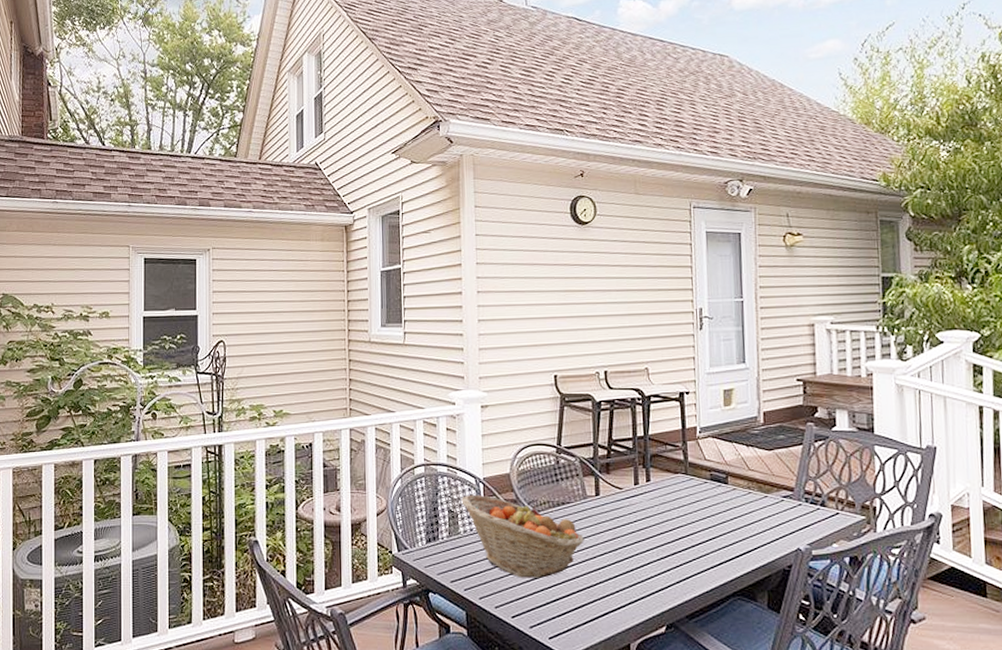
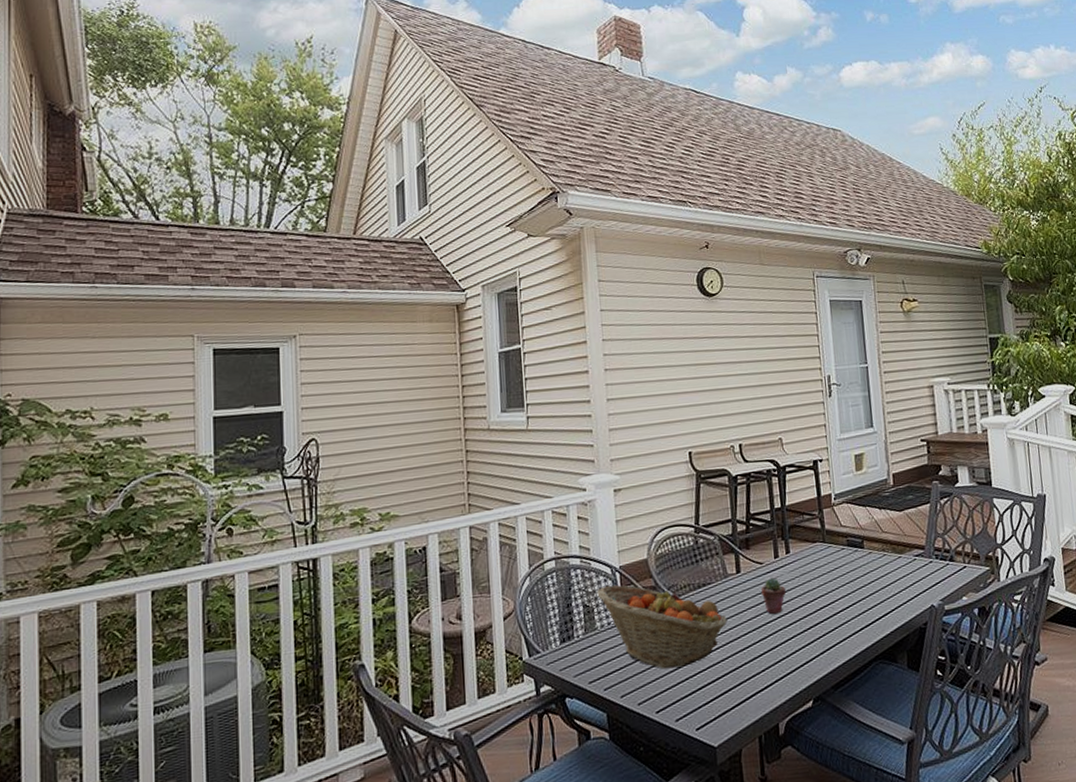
potted succulent: none [620,504,645,538] -> present [761,578,787,614]

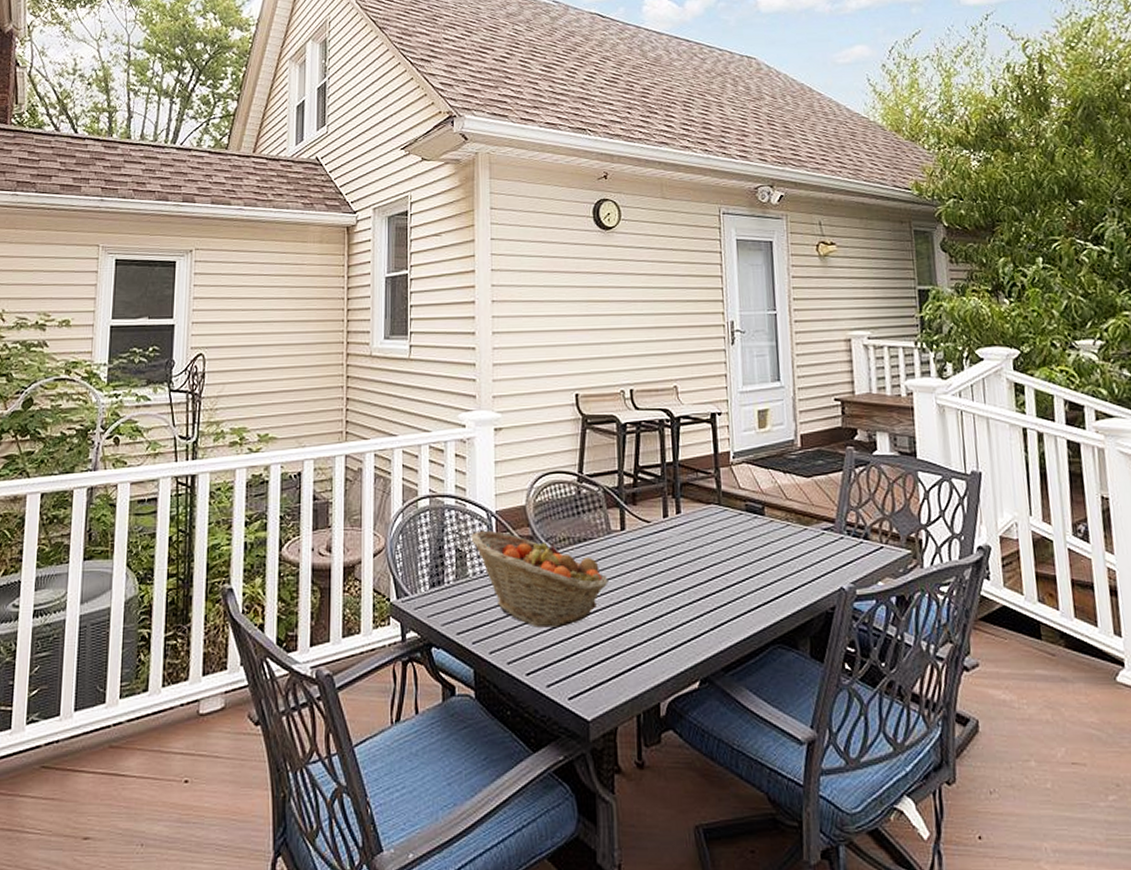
potted succulent: present [761,578,787,614] -> none [647,539,675,579]

